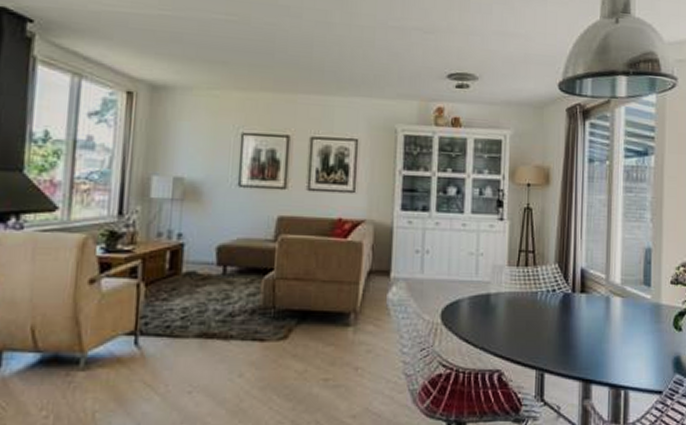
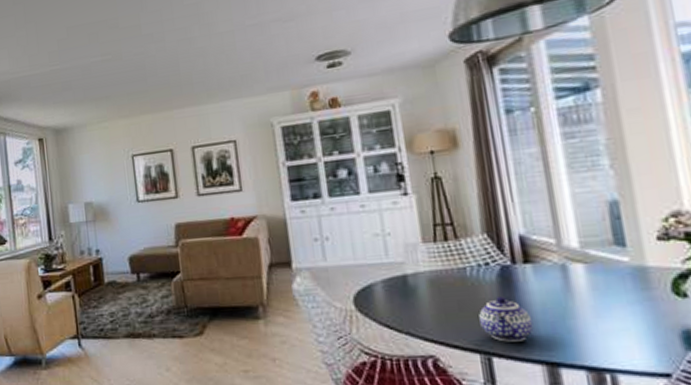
teapot: none [540,320,579,360] -> present [479,297,534,342]

